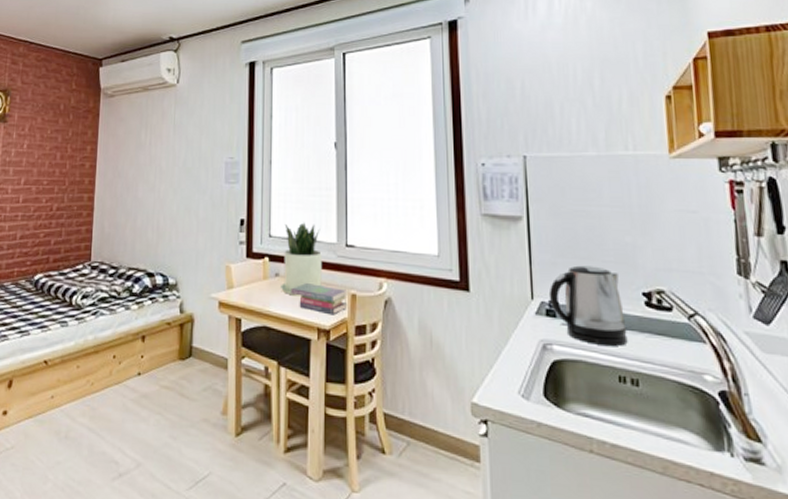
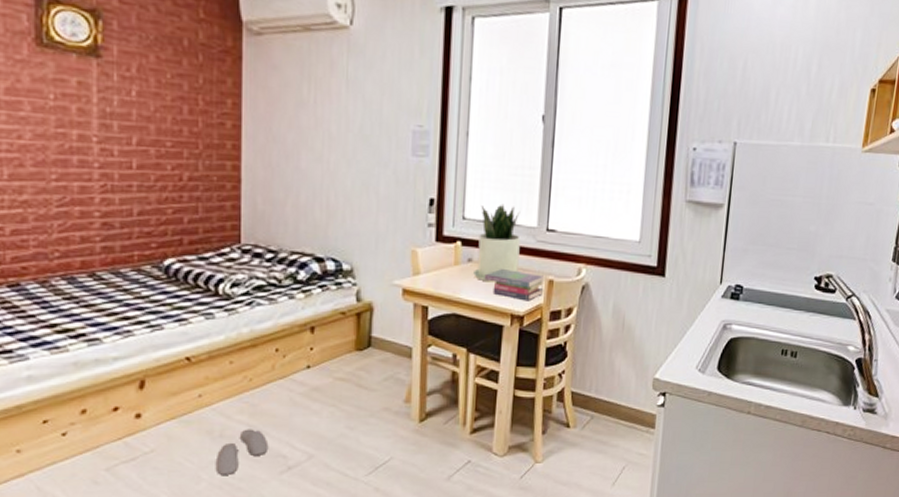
slippers: none [59,432,104,477] -> present [215,429,269,475]
kettle: present [548,265,628,346] -> none [735,252,798,324]

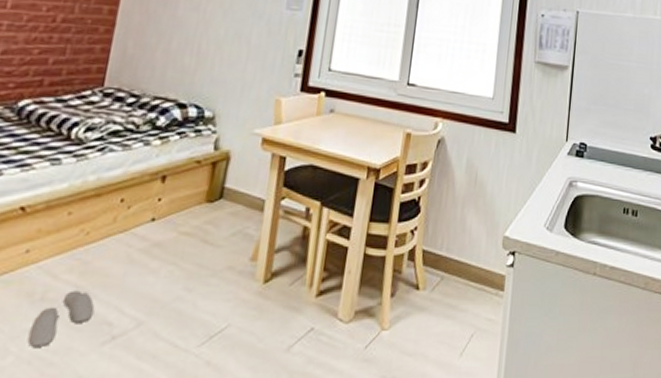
planter: present [472,204,521,282] -> none [333,57,384,134]
books: present [484,268,545,301] -> none [344,119,403,154]

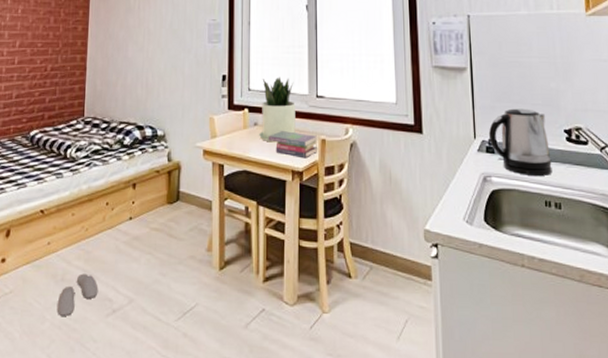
planter: none [333,57,384,134] -> present [258,76,298,143]
books: none [344,119,403,154] -> present [268,130,318,159]
kettle: none [580,112,635,182] -> present [488,108,552,176]

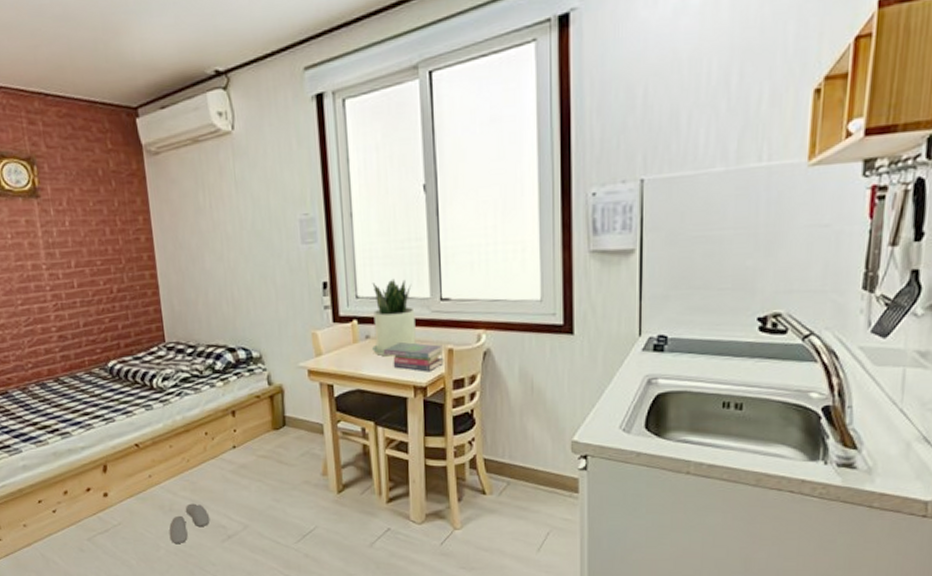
kettle: present [488,108,552,176] -> none [657,295,737,374]

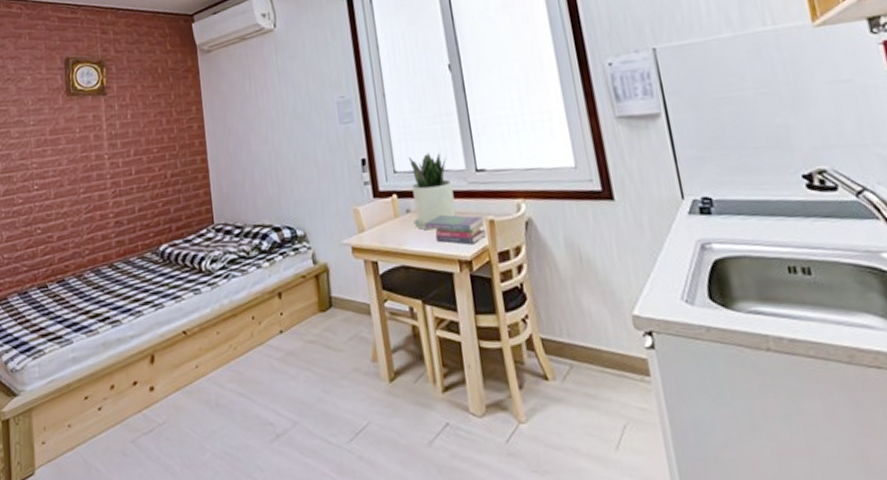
slippers: present [169,503,210,543] -> none [215,397,258,445]

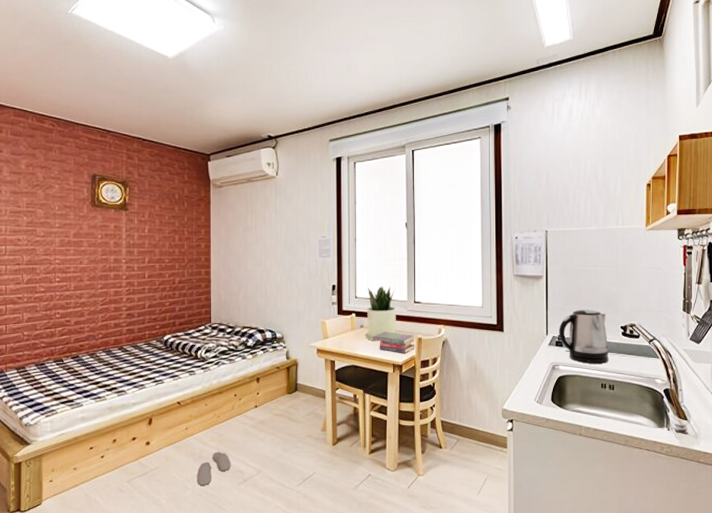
slippers: none [215,397,258,445] -> present [196,452,231,485]
kettle: none [700,154,793,237] -> present [558,309,609,364]

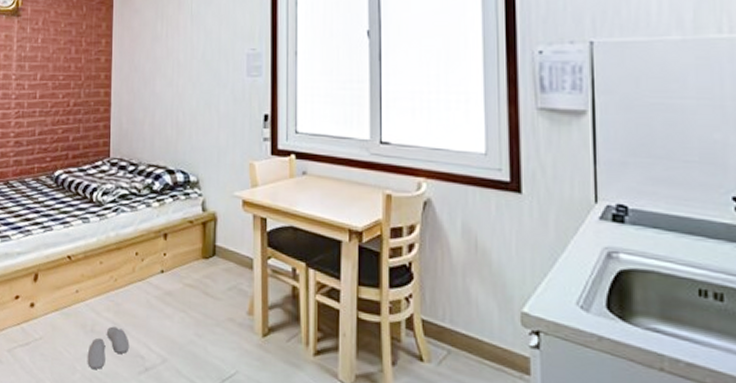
planter: present [364,286,398,342] -> none [307,117,357,196]
books: present [372,331,415,354] -> none [319,181,382,217]
kettle: present [558,309,609,364] -> none [616,165,712,256]

